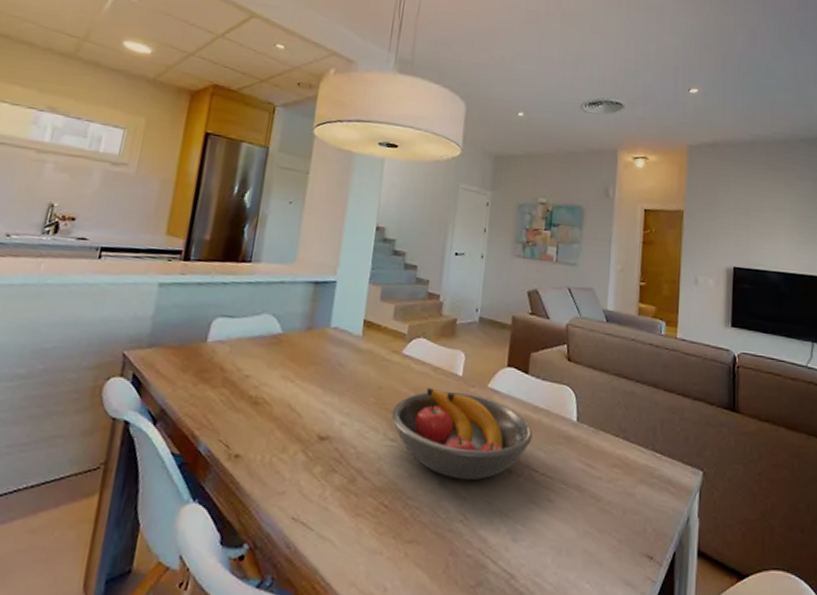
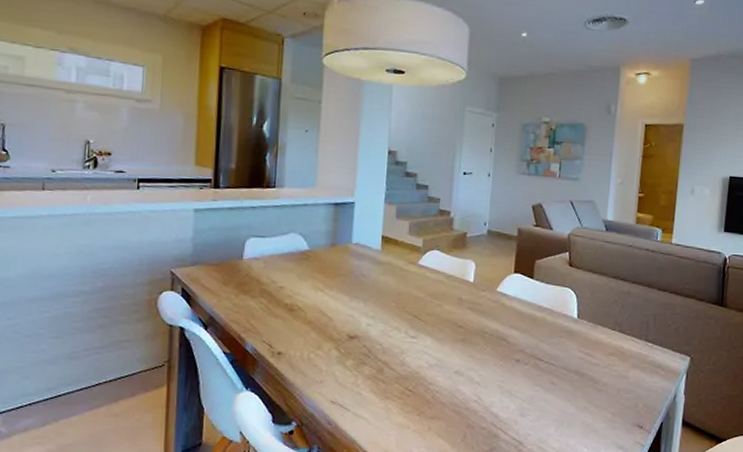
fruit bowl: present [391,387,533,481] -> none [411,293,538,369]

